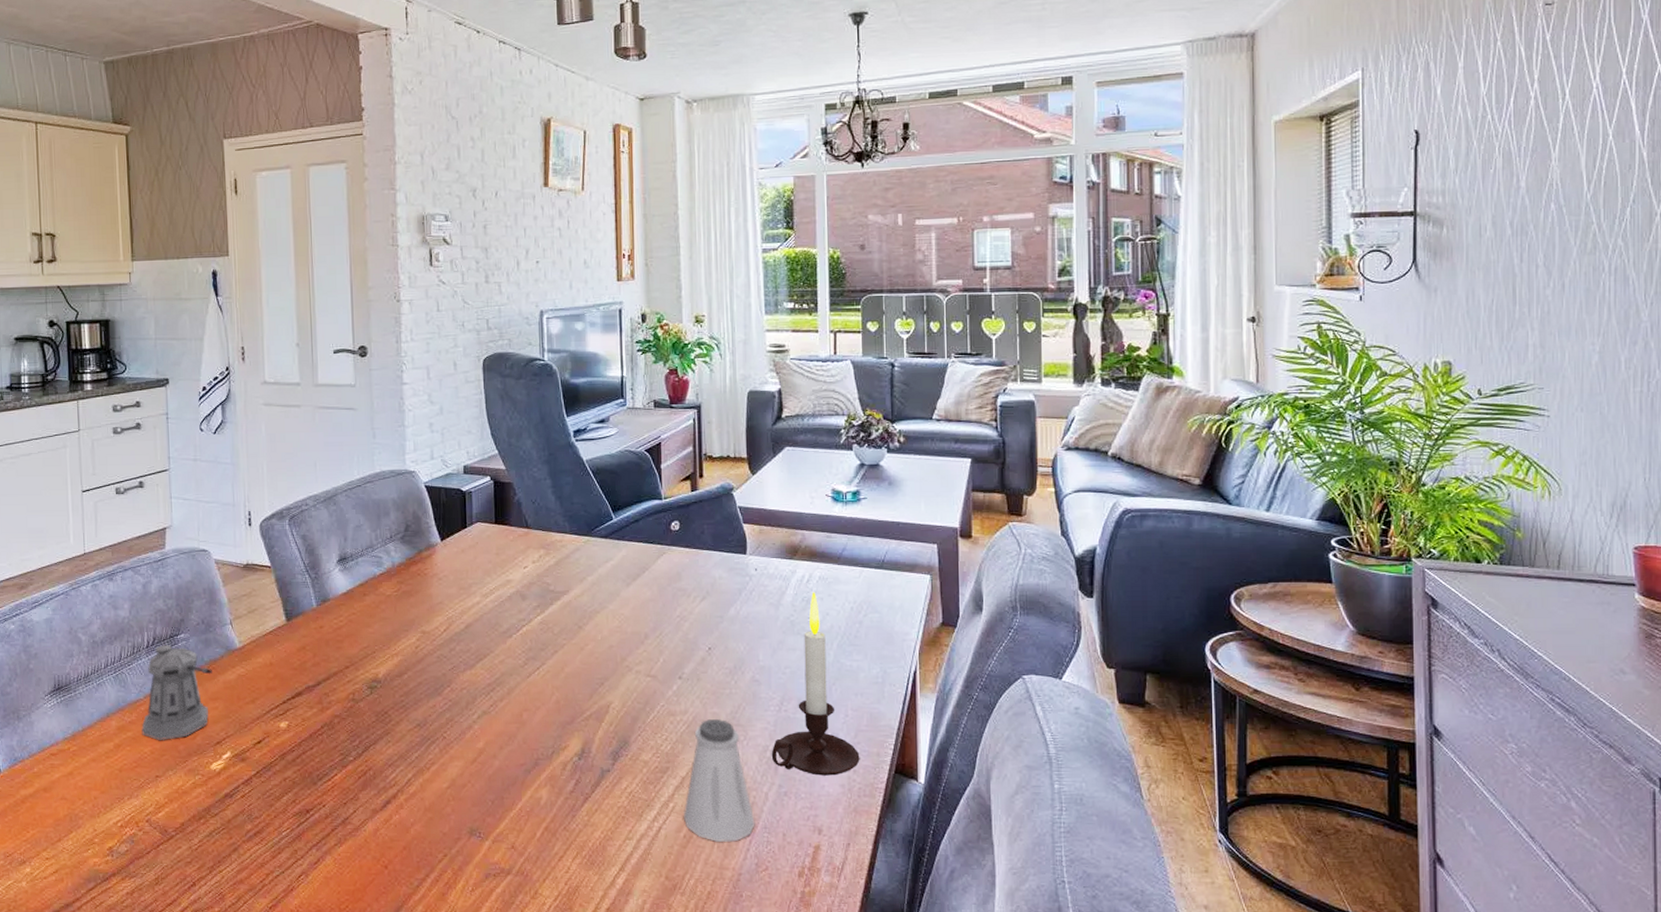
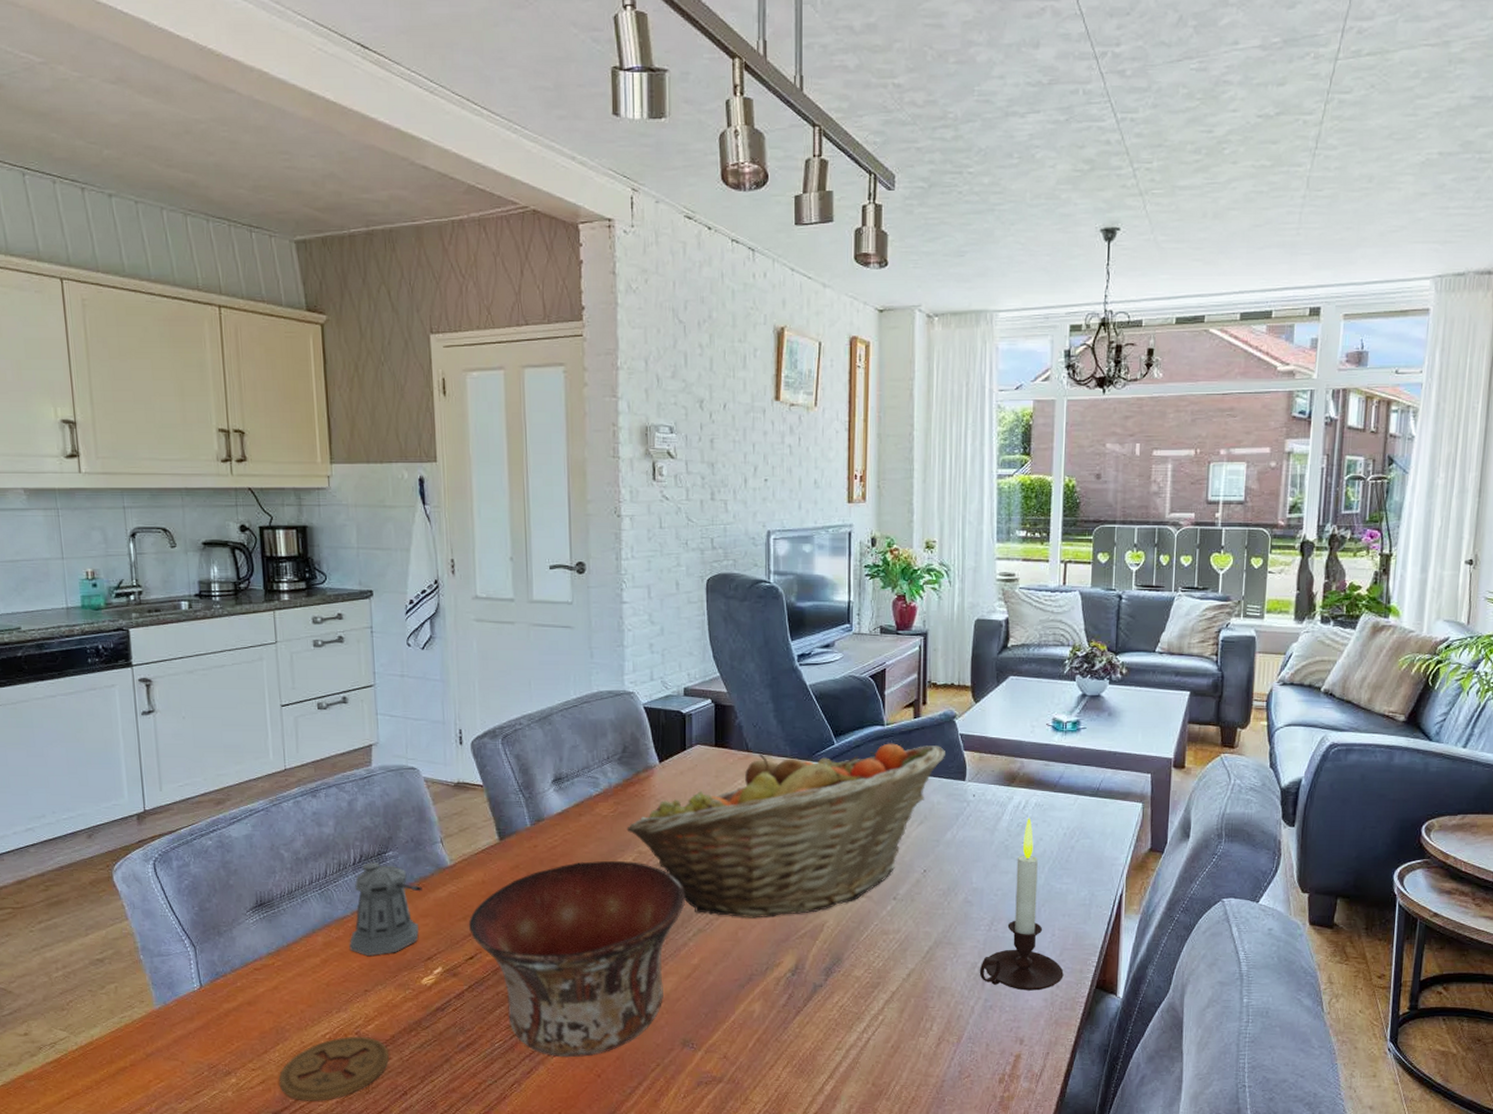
coaster: none [71,824,178,892] -> present [278,1036,389,1101]
bowl: none [256,641,469,847] -> present [468,861,685,1058]
fruit basket: none [410,517,725,700] -> present [626,743,945,918]
saltshaker: present [683,718,755,842] -> none [891,937,961,1051]

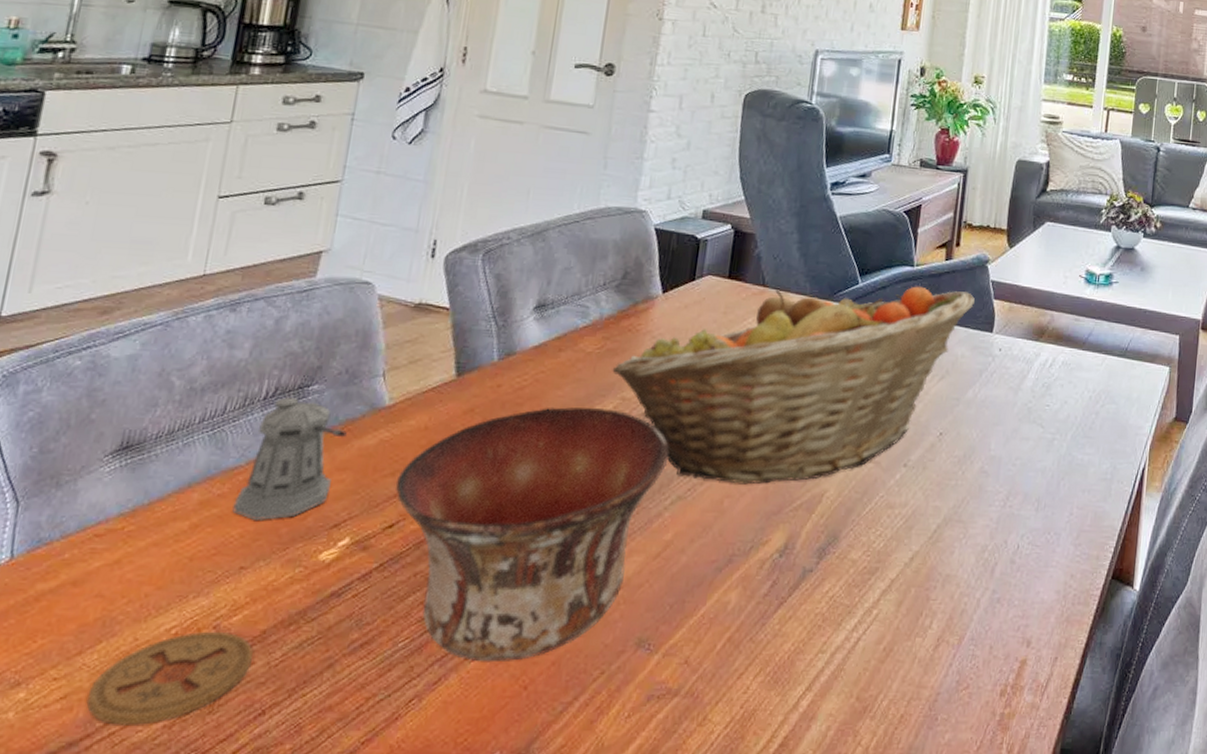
candle: present [979,818,1064,991] -> none [989,377,1080,581]

